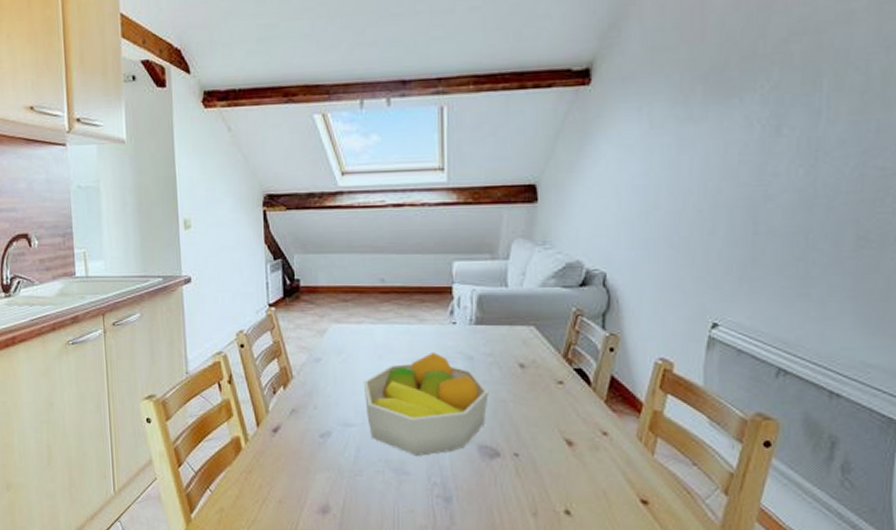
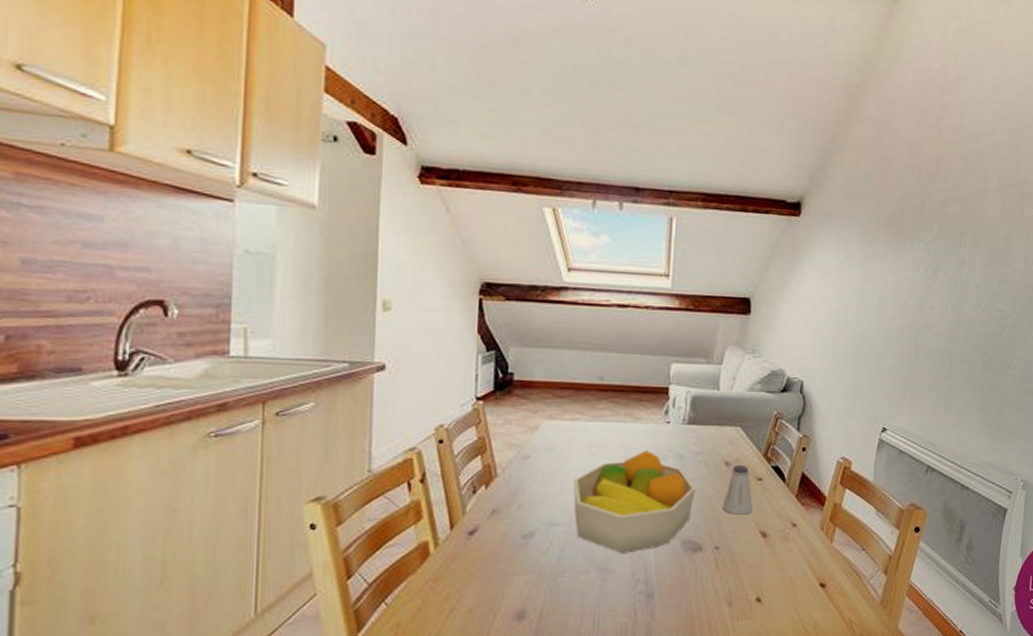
saltshaker: none [519,368,554,421] -> present [722,465,753,515]

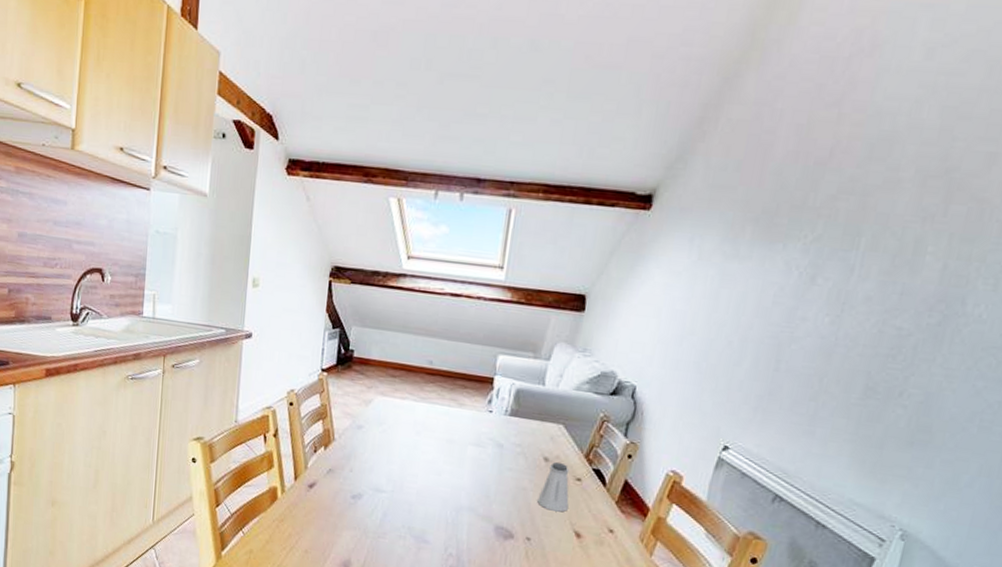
fruit bowl: present [573,451,696,553] -> none [397,435,512,528]

